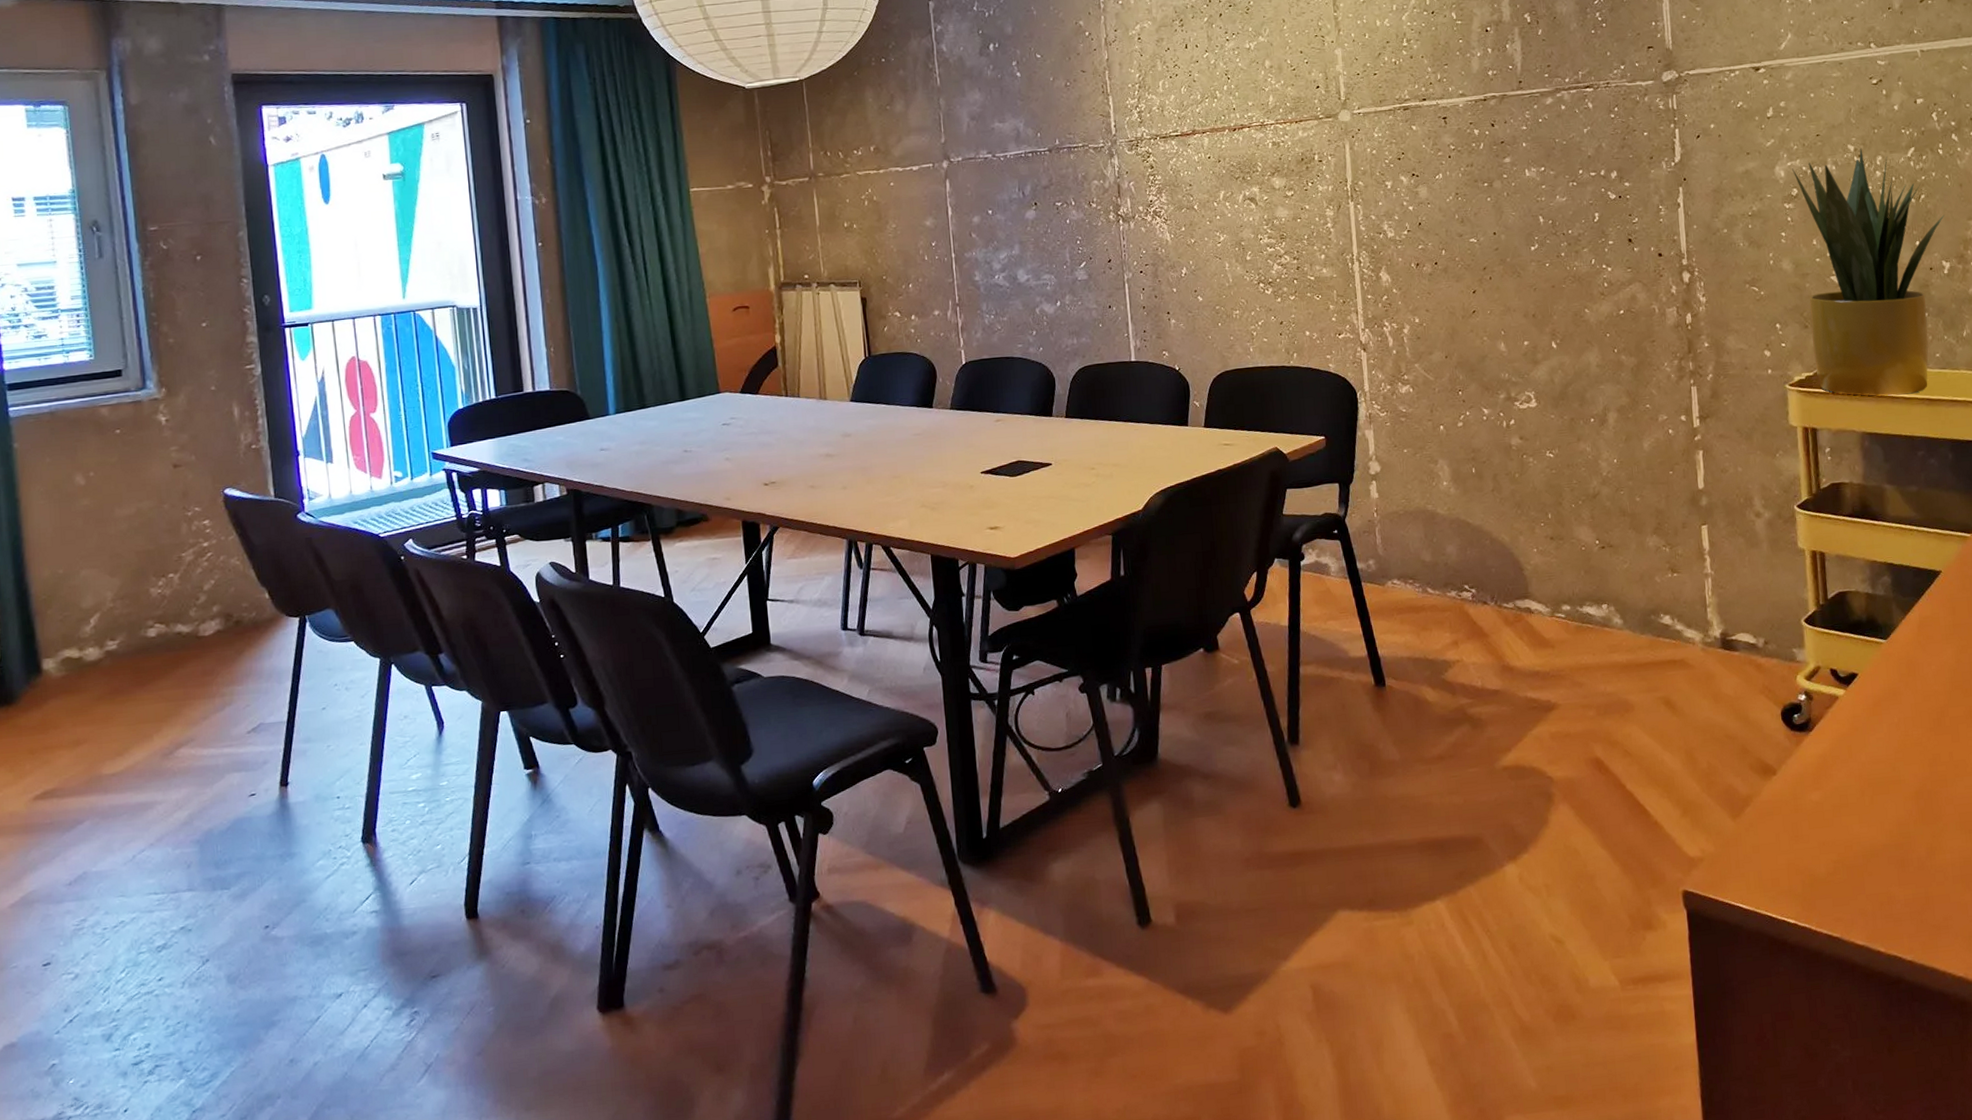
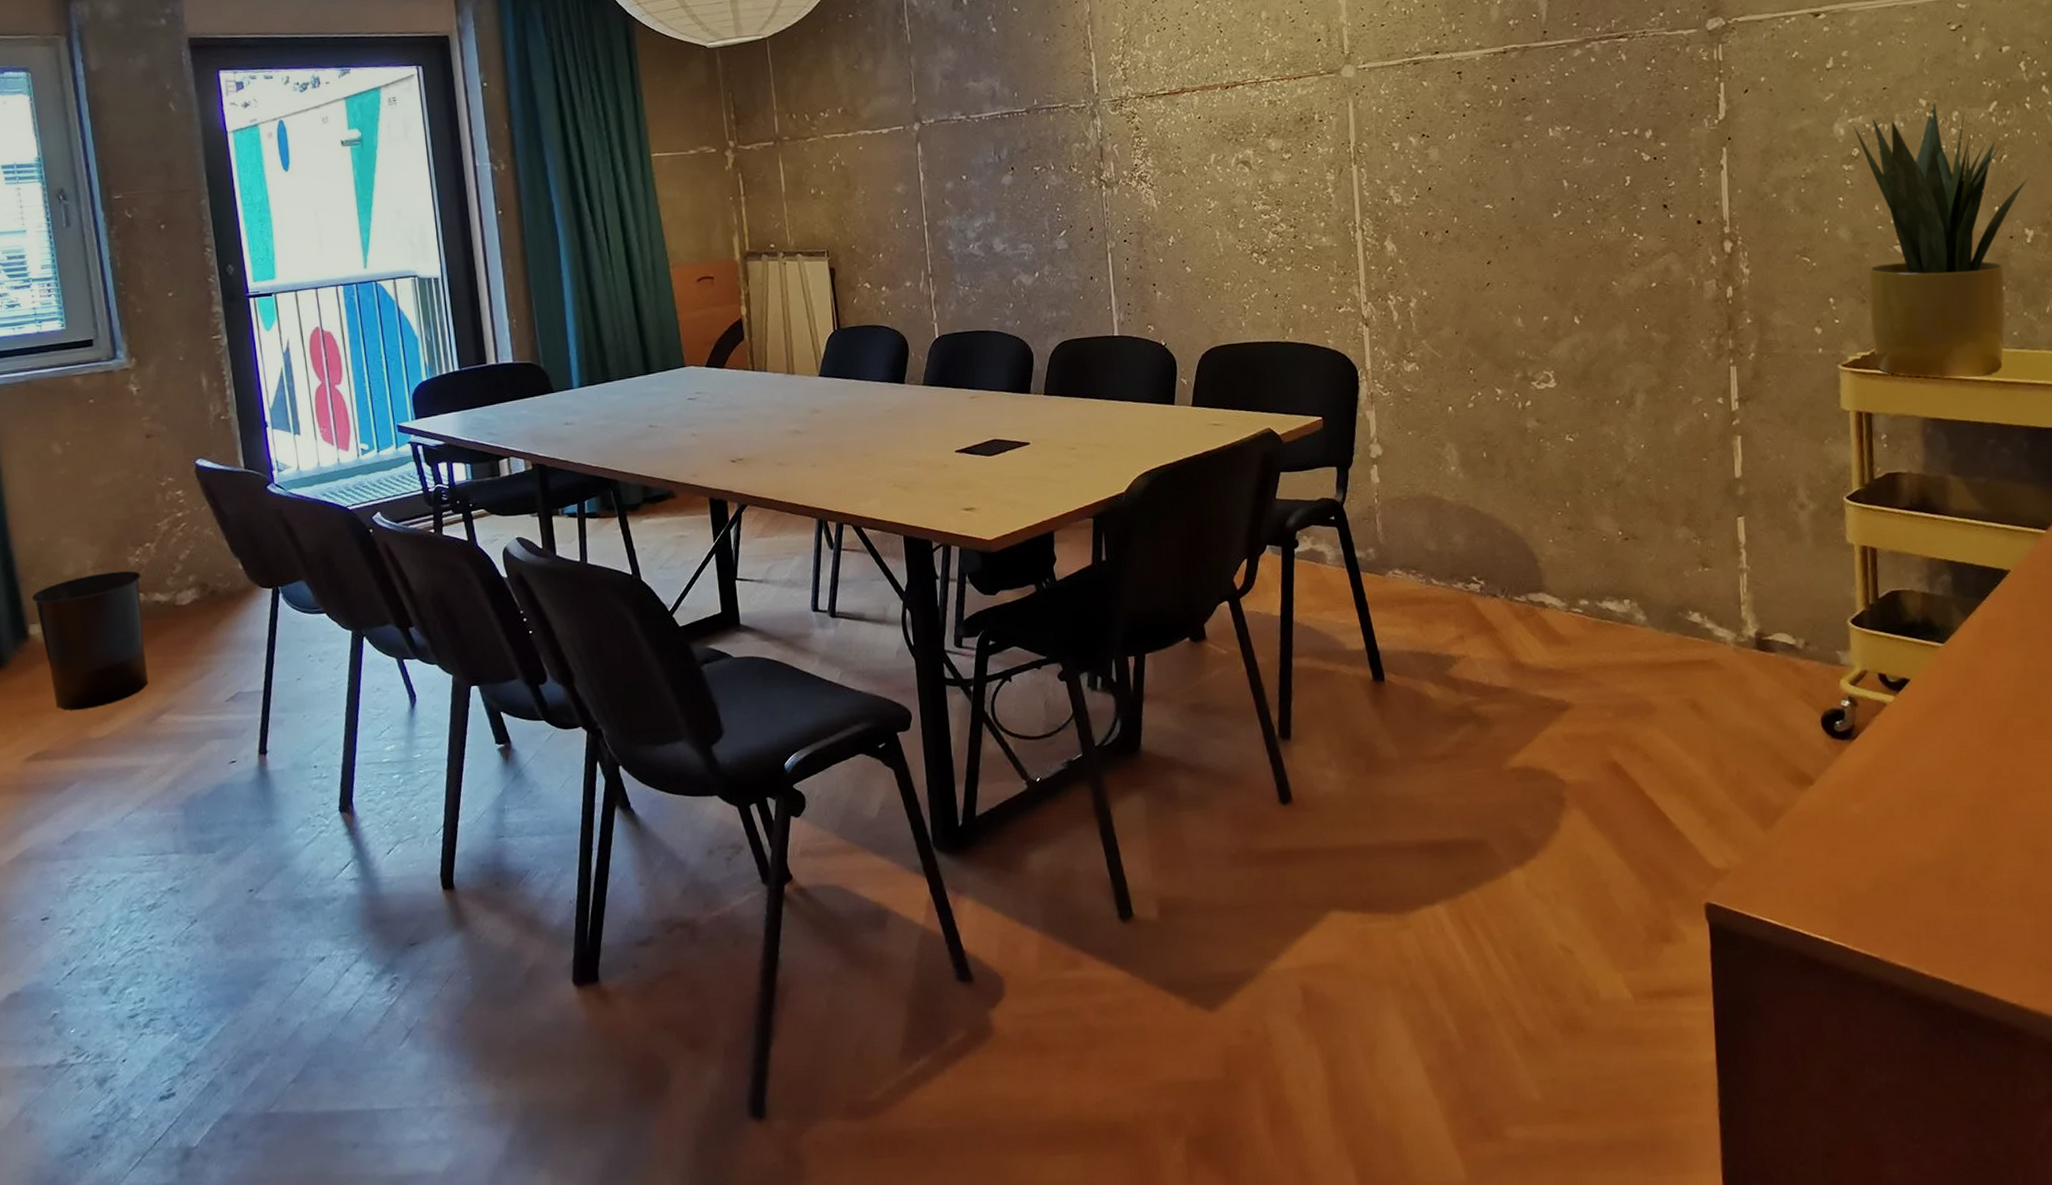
waste bin: none [46,602,167,746] -> present [31,570,149,710]

